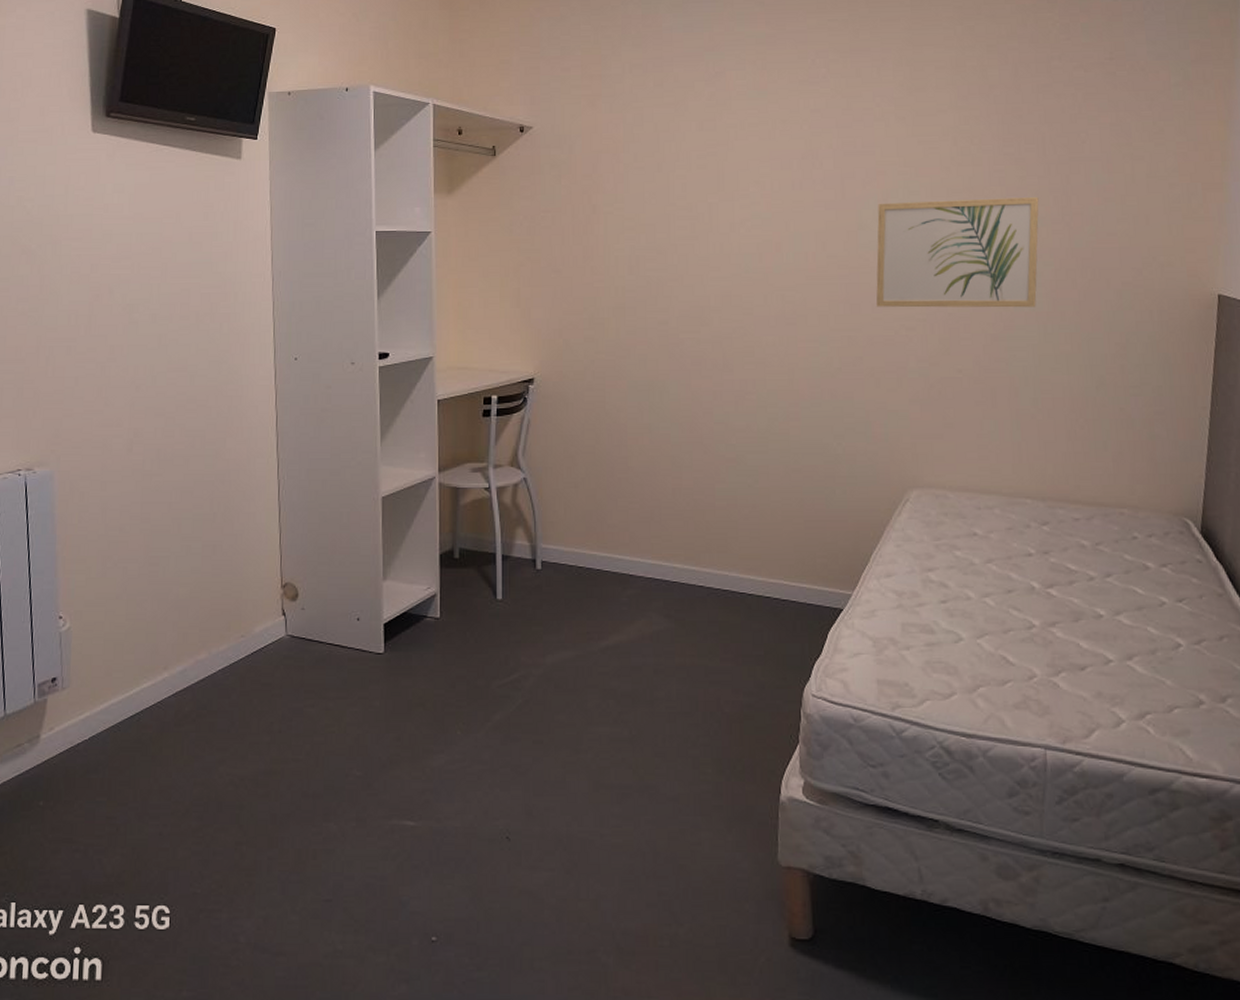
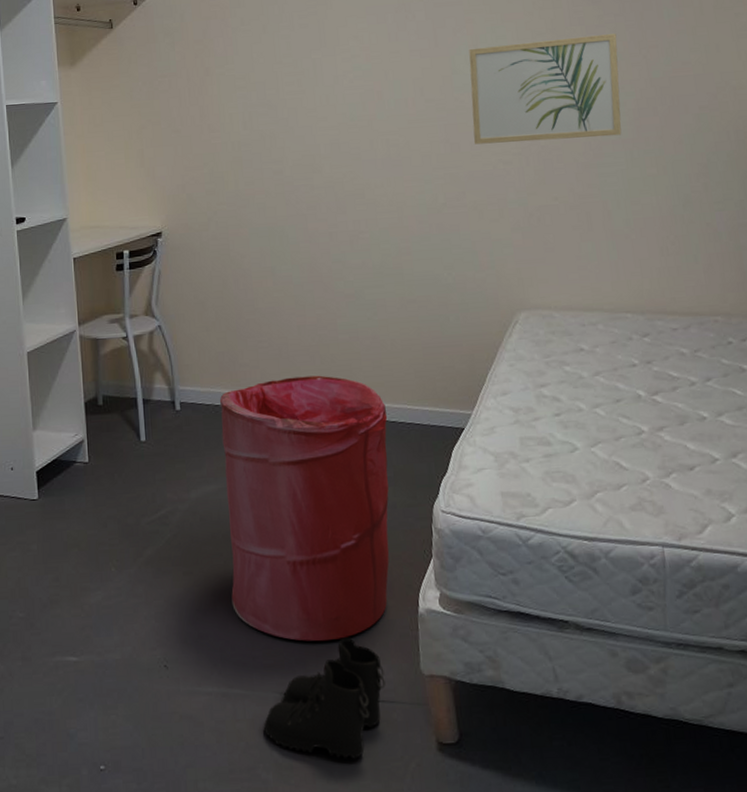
laundry hamper: none [582,542,762,822] -> present [219,375,390,641]
boots: none [606,821,739,948] -> present [263,637,386,759]

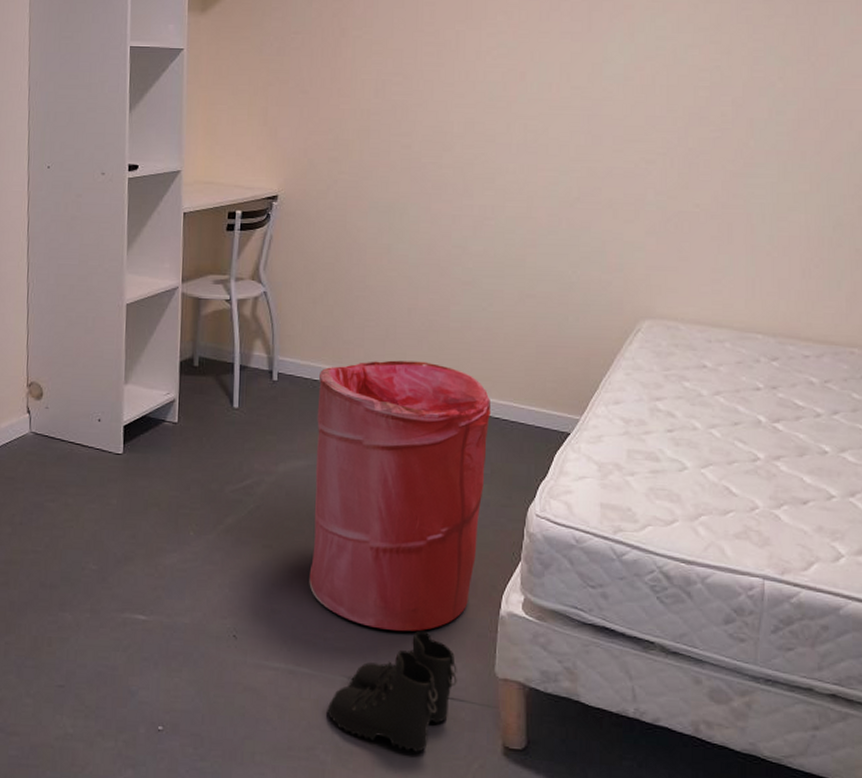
wall art: present [469,34,622,145] -> none [618,36,785,146]

